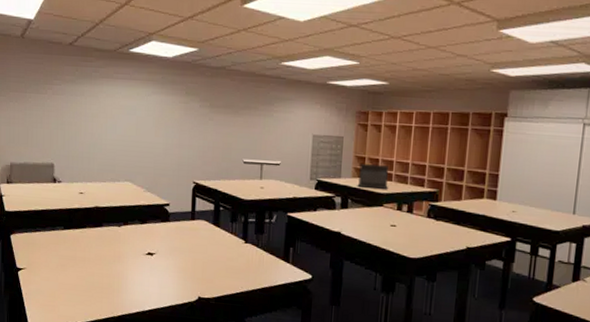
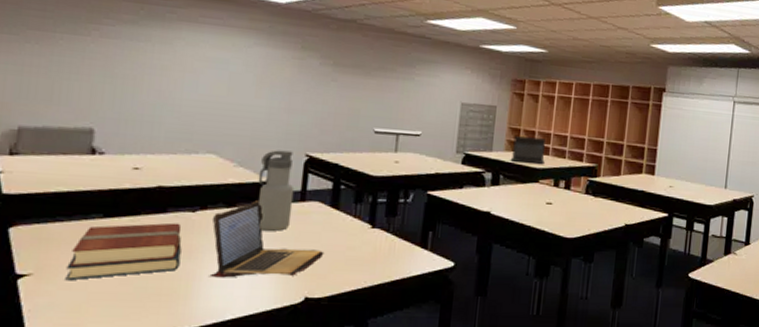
books: none [45,234,113,274] -> present [65,222,182,281]
laptop: none [131,219,211,279] -> present [209,201,325,278]
water bottle: none [161,178,187,243] -> present [258,150,295,231]

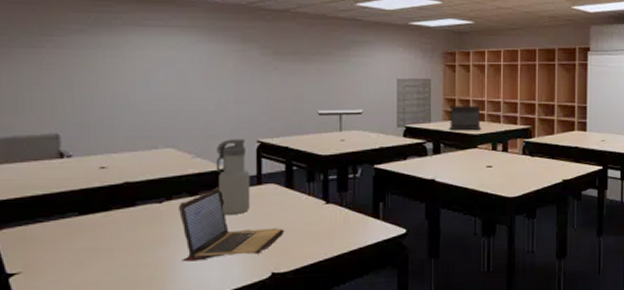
books: present [65,222,182,281] -> none [51,214,154,276]

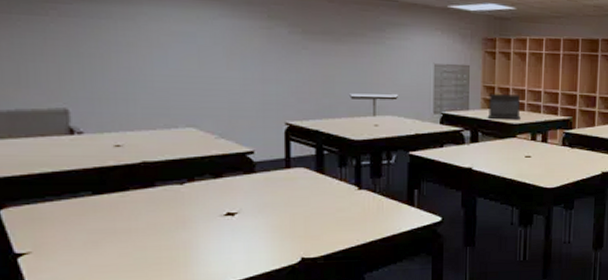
laptop: present [177,188,285,262] -> none [200,170,315,245]
water bottle: present [215,139,251,215] -> none [241,120,279,198]

